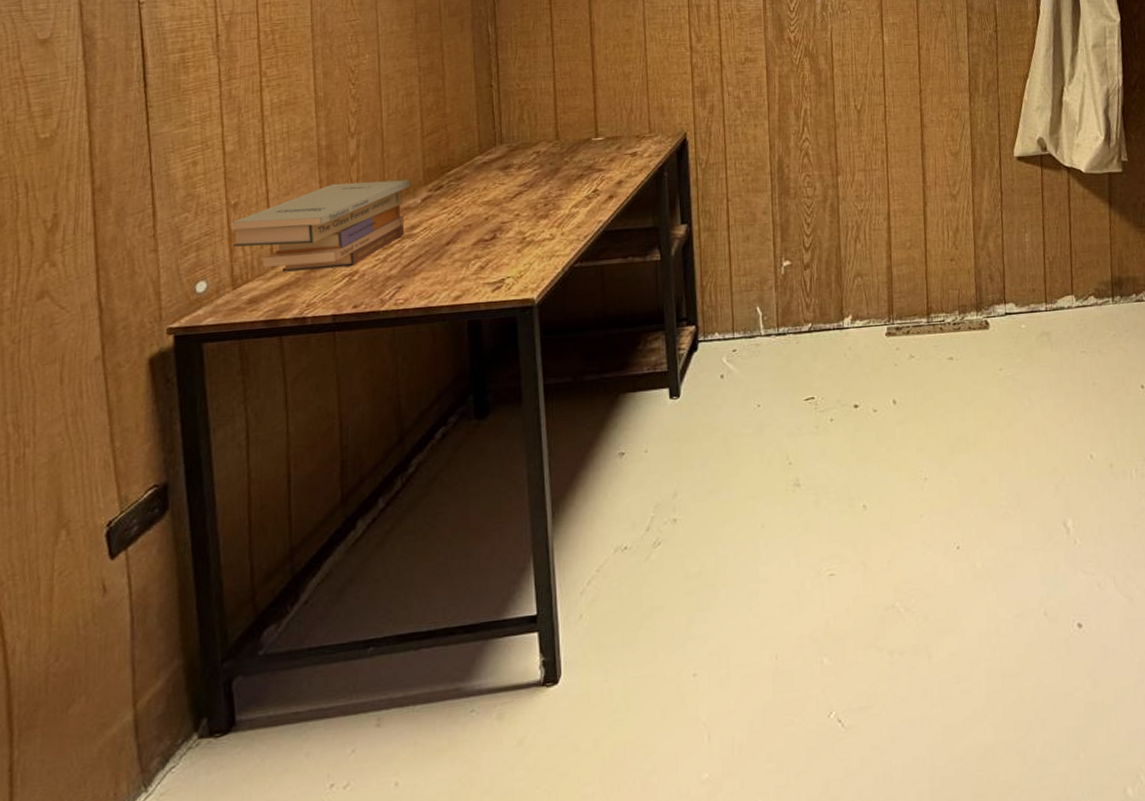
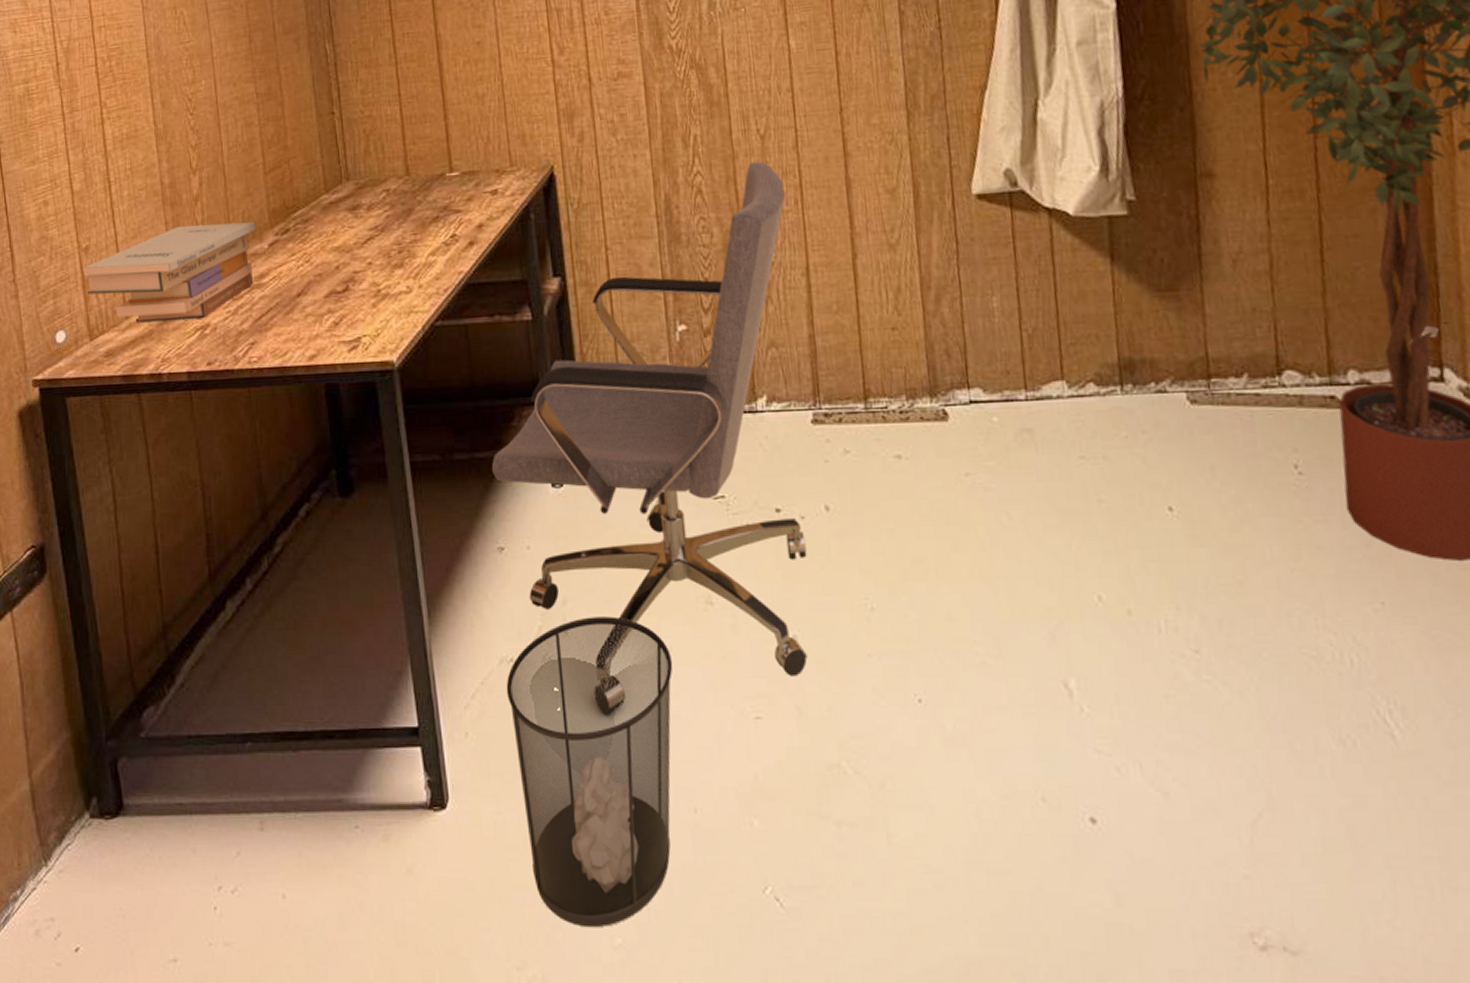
office chair: none [617,130,877,587] -> present [491,161,808,716]
waste bin: none [619,503,765,769] -> present [506,616,673,928]

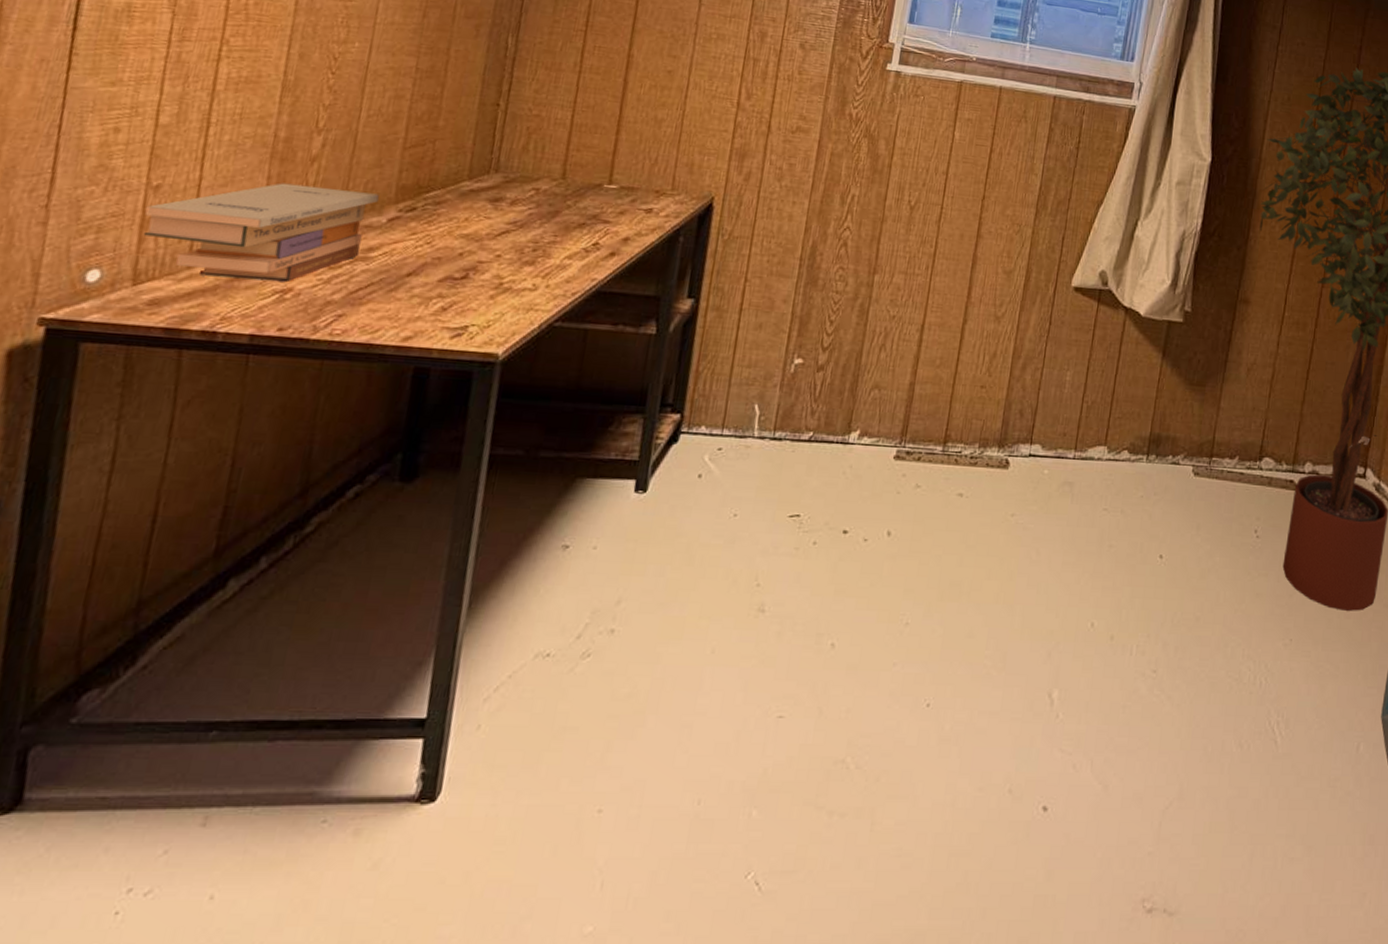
office chair: present [491,161,808,716] -> none [576,227,921,712]
waste bin: present [506,616,673,928] -> none [514,617,713,918]

